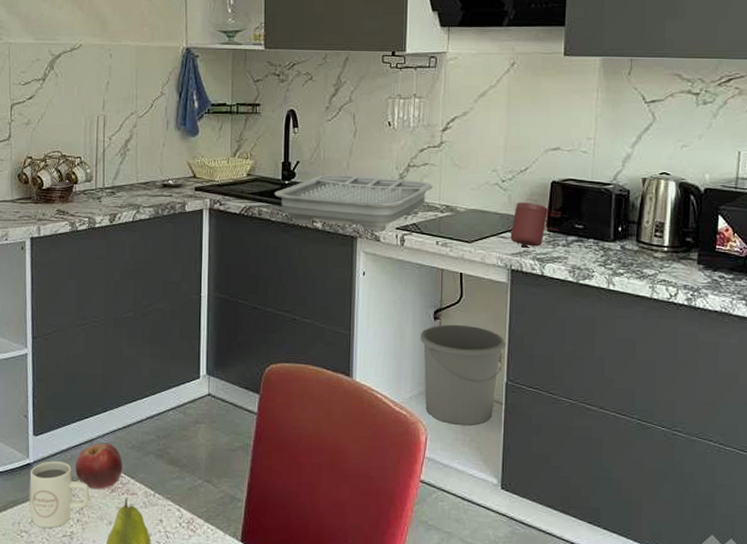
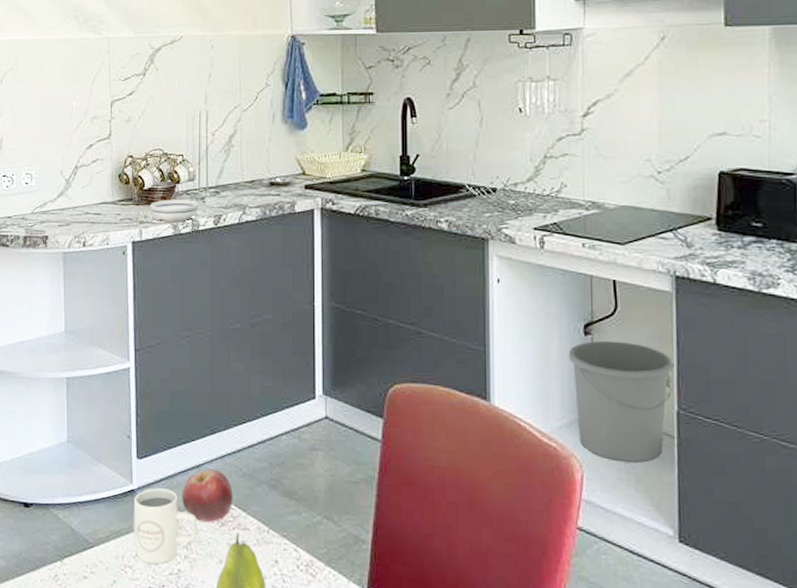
bowl: none [49,199,96,222] -> present [150,199,199,224]
dish rack: present [274,174,433,232] -> none [392,168,575,233]
canister: present [499,198,562,248] -> none [657,192,734,250]

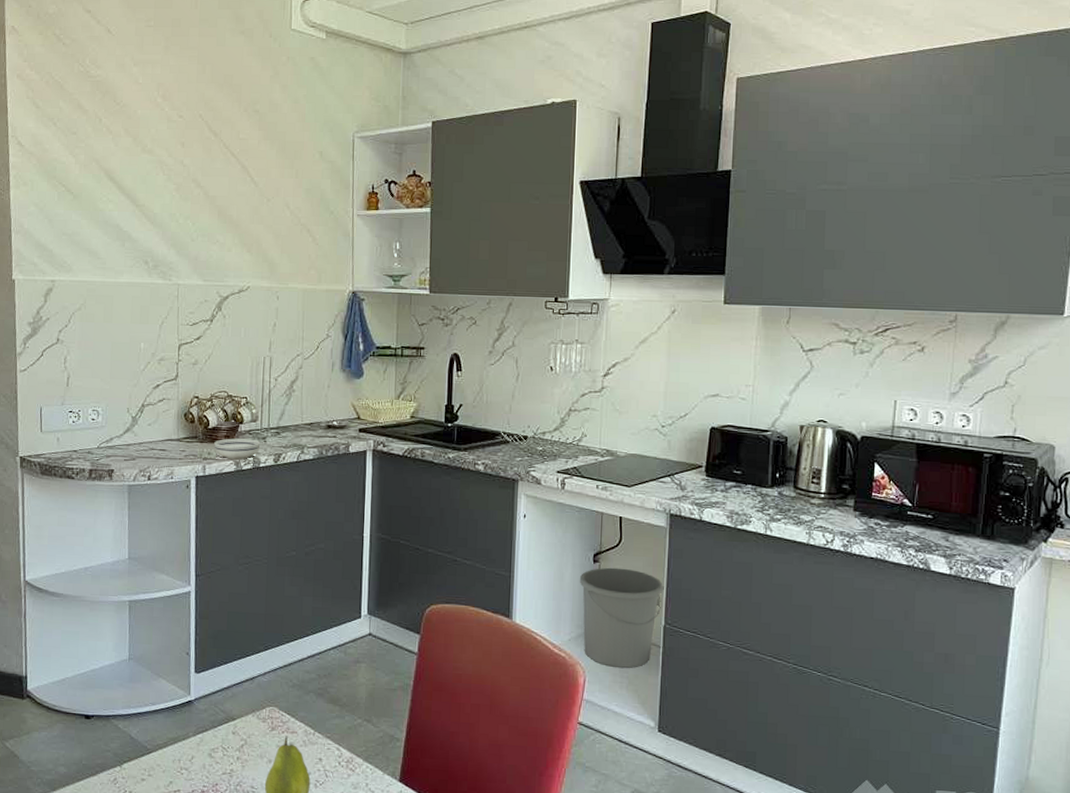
mug: present [133,488,198,564] -> none [189,698,250,766]
fruit: present [182,468,233,523] -> none [236,680,283,728]

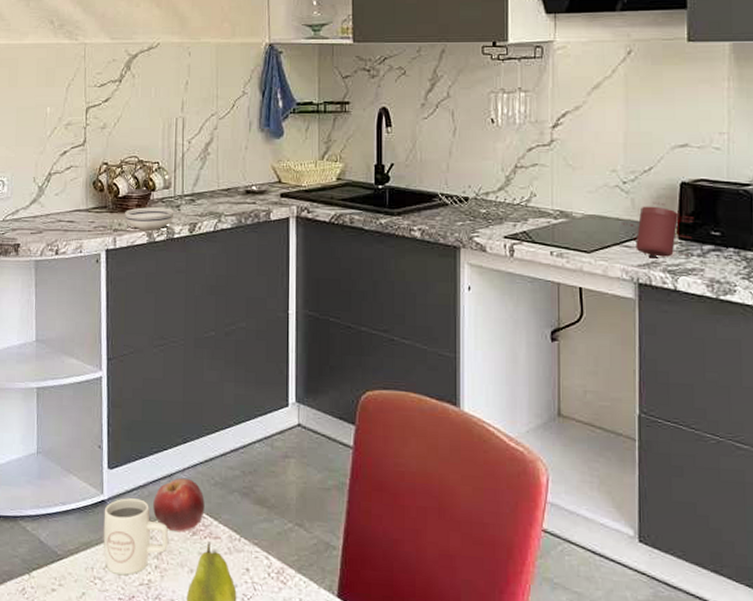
mug: none [189,698,250,766] -> present [103,498,169,575]
fruit: none [236,680,283,728] -> present [153,477,205,533]
bucket: present [579,567,663,668] -> none [536,346,635,465]
canister: none [659,444,720,492] -> present [622,202,694,258]

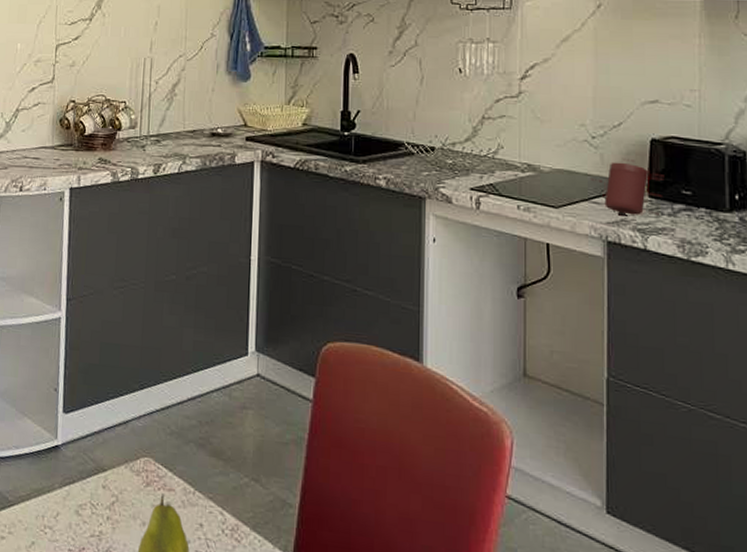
mug: present [103,498,169,575] -> none [55,444,123,526]
bowl: present [125,207,174,232] -> none [90,146,140,172]
fruit: present [153,477,205,533] -> none [107,425,160,483]

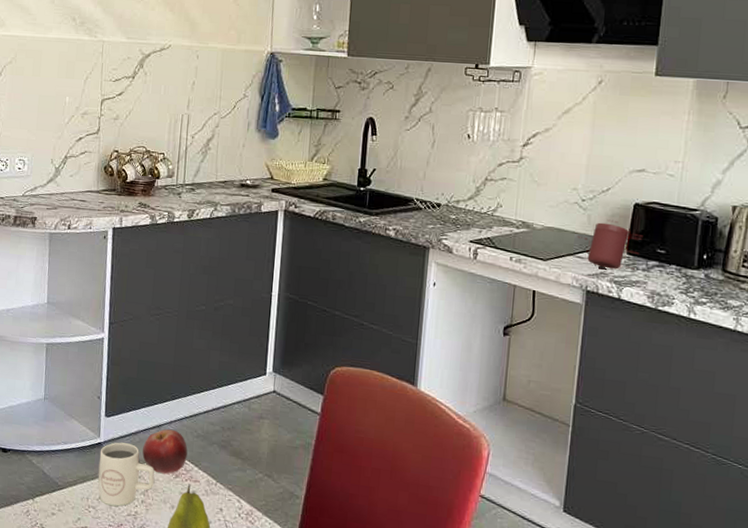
mug: none [55,444,123,526] -> present [97,442,155,507]
fruit: none [107,425,160,483] -> present [142,429,188,475]

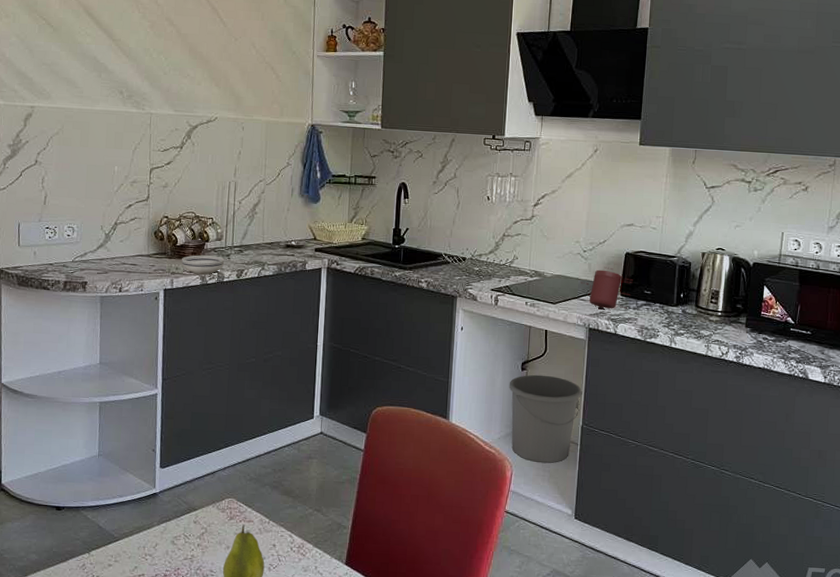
mug: present [97,442,155,507] -> none [154,491,211,552]
bowl: none [131,192,176,215] -> present [181,255,225,276]
fruit: present [142,429,188,475] -> none [197,474,241,518]
bucket: none [487,341,576,445] -> present [509,374,582,463]

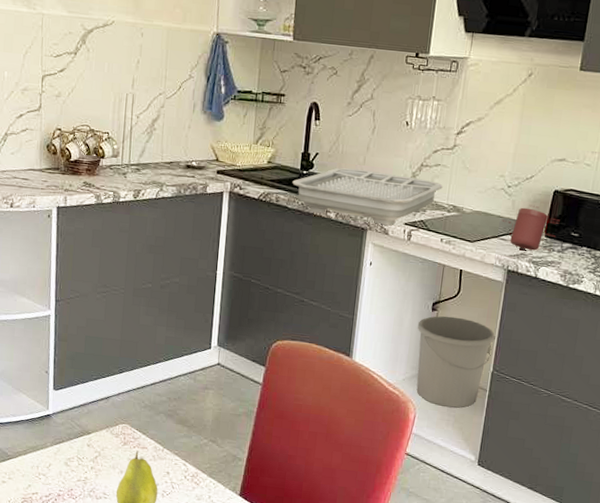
bowl: present [181,255,225,276] -> none [75,172,121,195]
dish rack: none [385,240,524,292] -> present [292,167,443,226]

